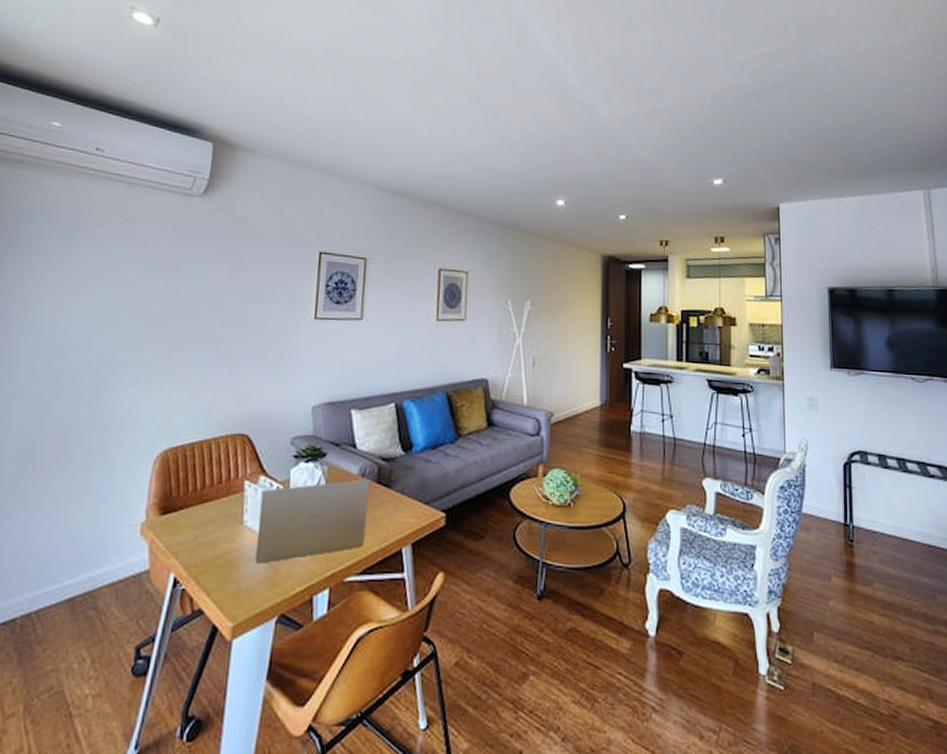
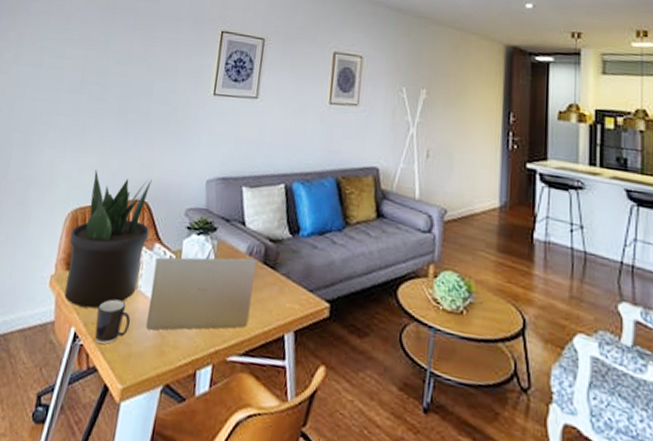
planter: none [159,406,252,551] -> present [64,169,152,309]
mug: none [197,538,238,586] -> present [94,299,131,345]

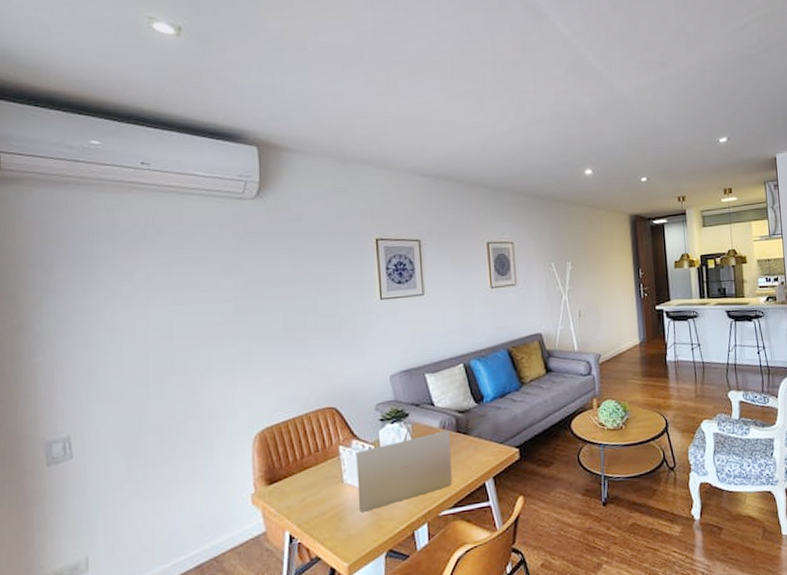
planter: present [64,169,152,309] -> none [262,386,344,513]
mug: present [94,299,131,345] -> none [308,496,344,538]

